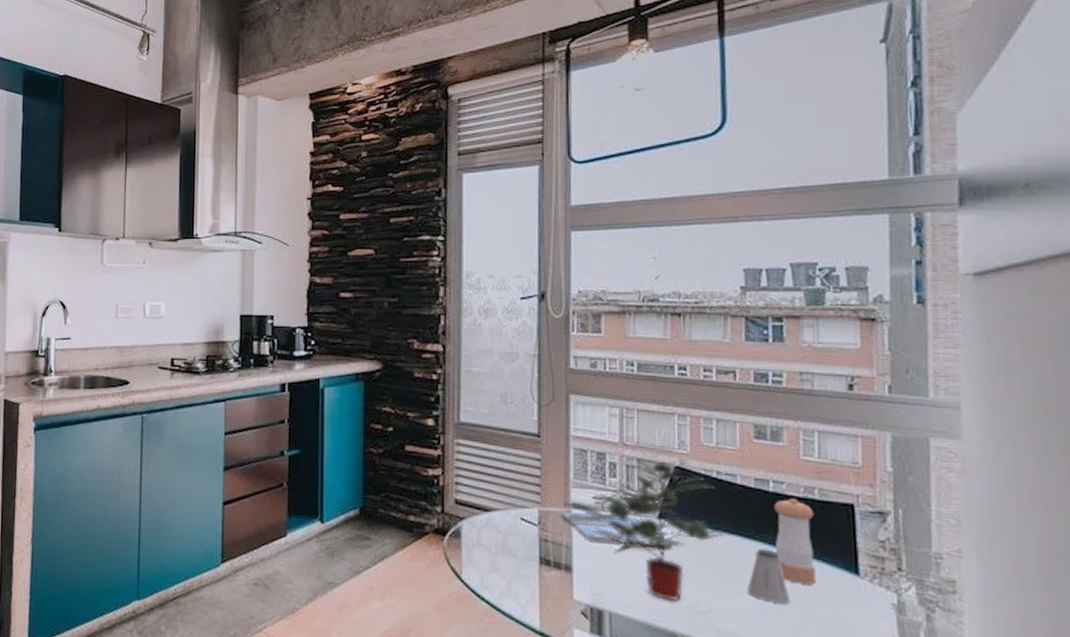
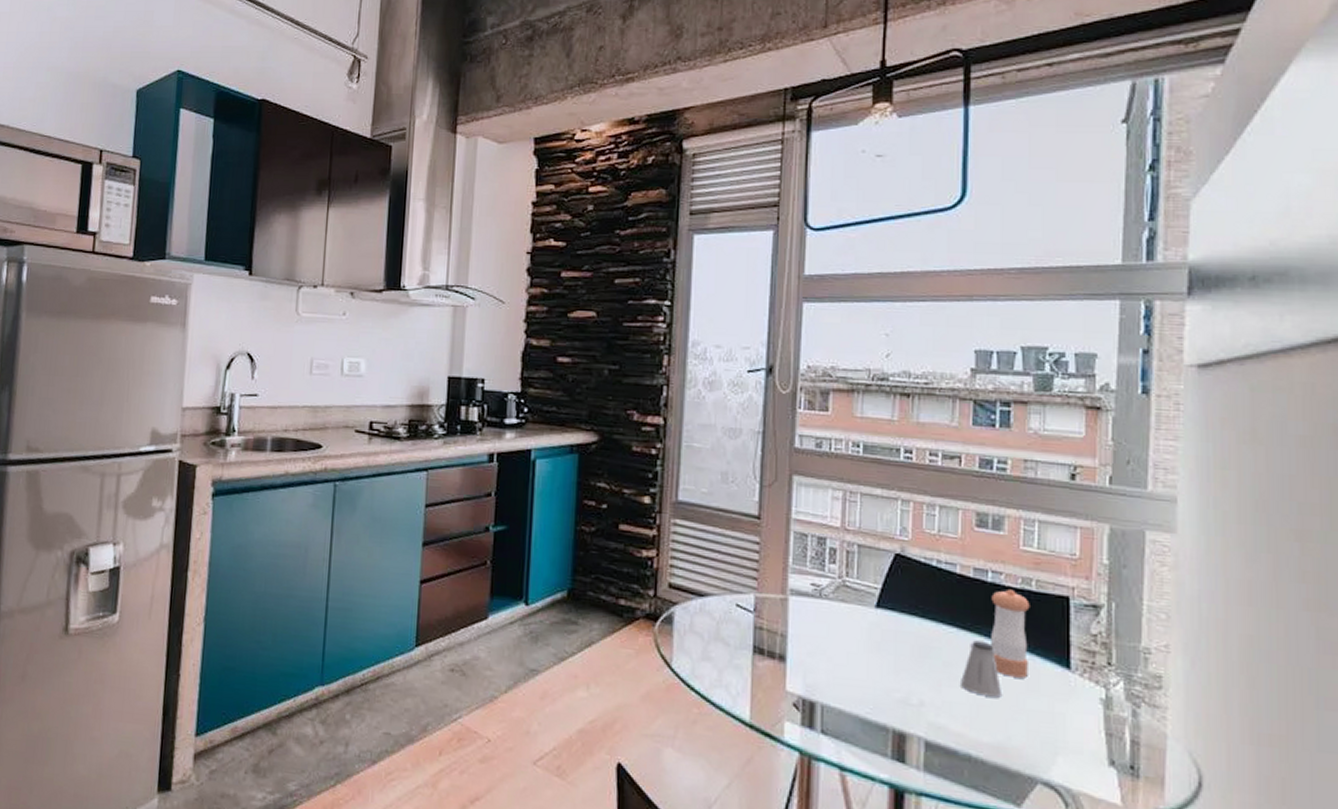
drink coaster: present [560,512,673,547] -> none [777,598,889,637]
potted plant: present [564,458,729,602] -> none [782,544,946,695]

